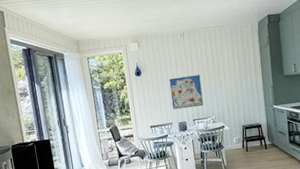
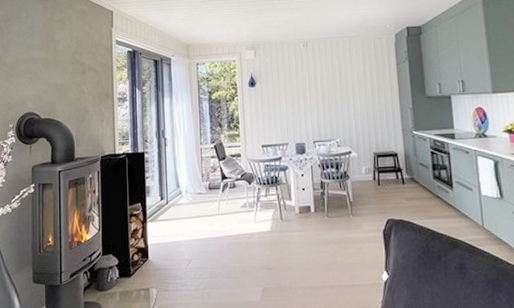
wall art: present [169,75,203,110] -> none [287,89,327,128]

